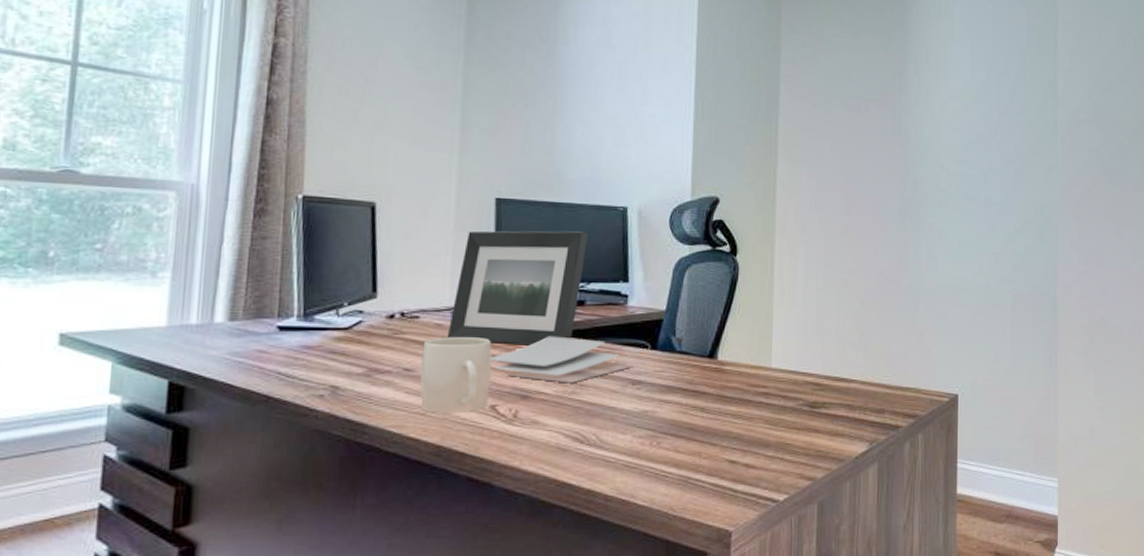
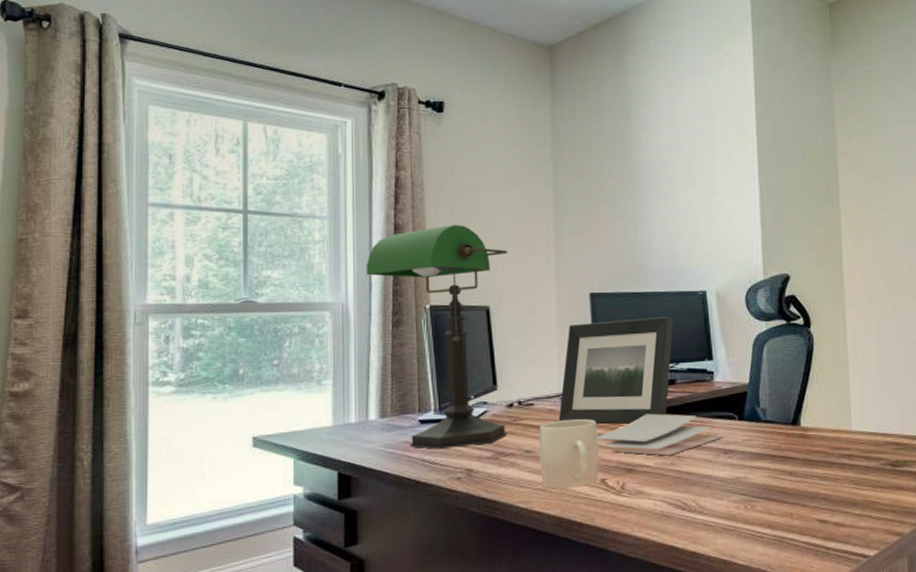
desk lamp: none [225,105,403,361] -> present [366,224,508,449]

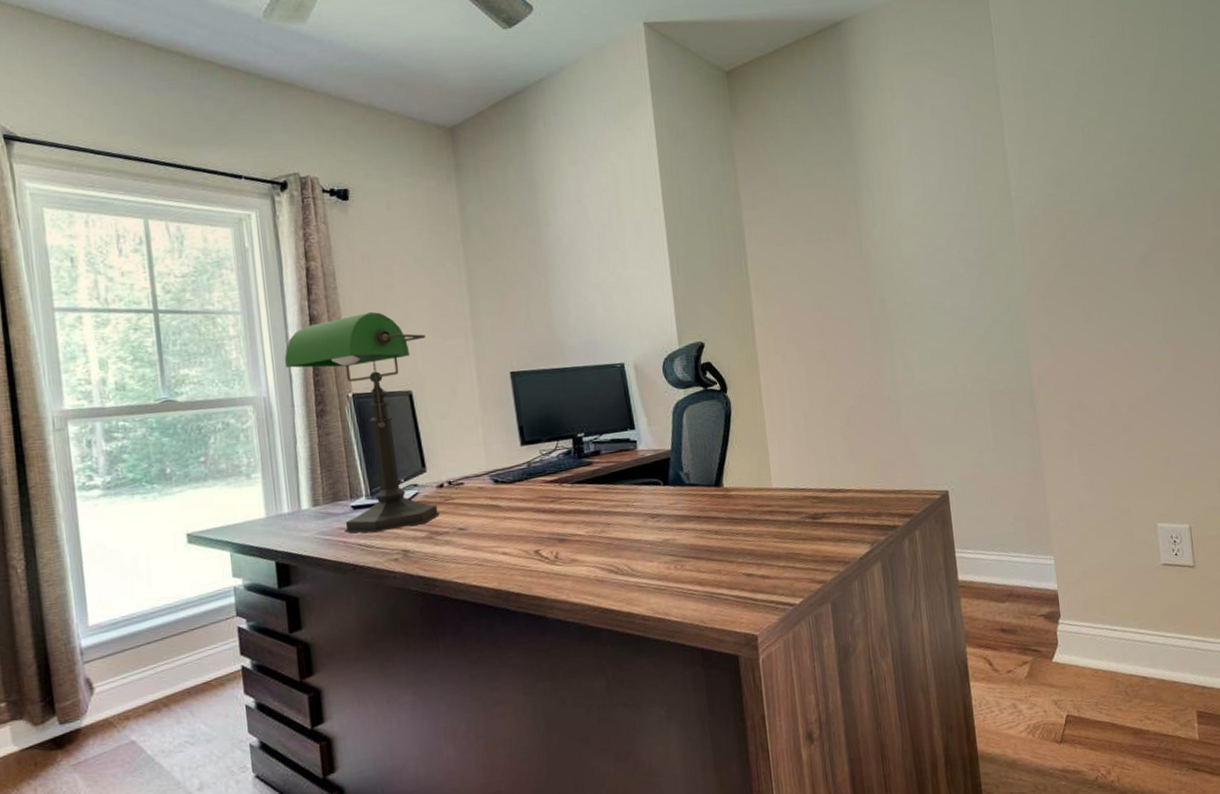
mug: present [539,419,599,490] -> none [470,494,533,564]
picture frame: present [558,317,674,425] -> none [489,390,595,499]
papers: present [597,413,724,456] -> none [528,483,650,525]

